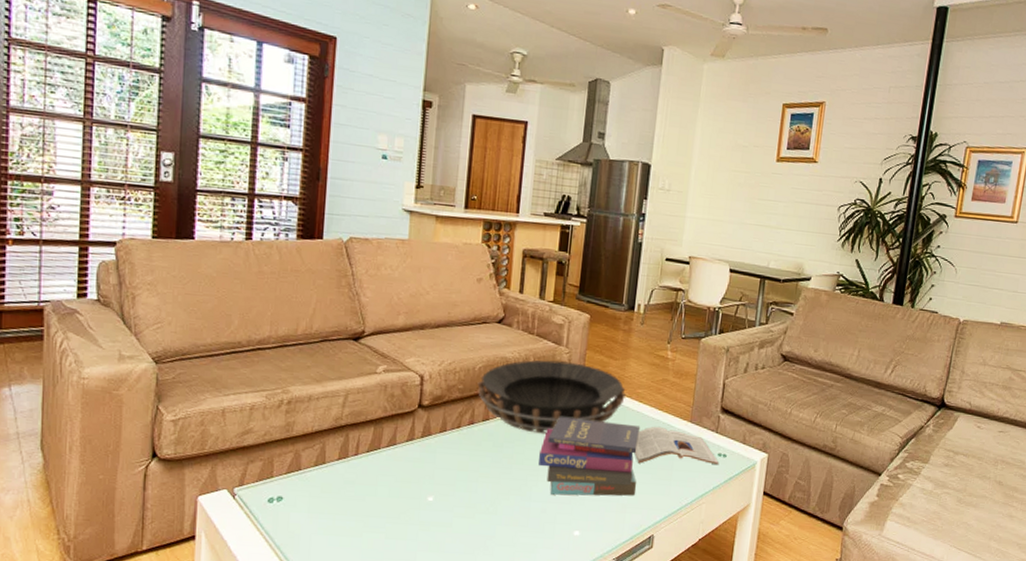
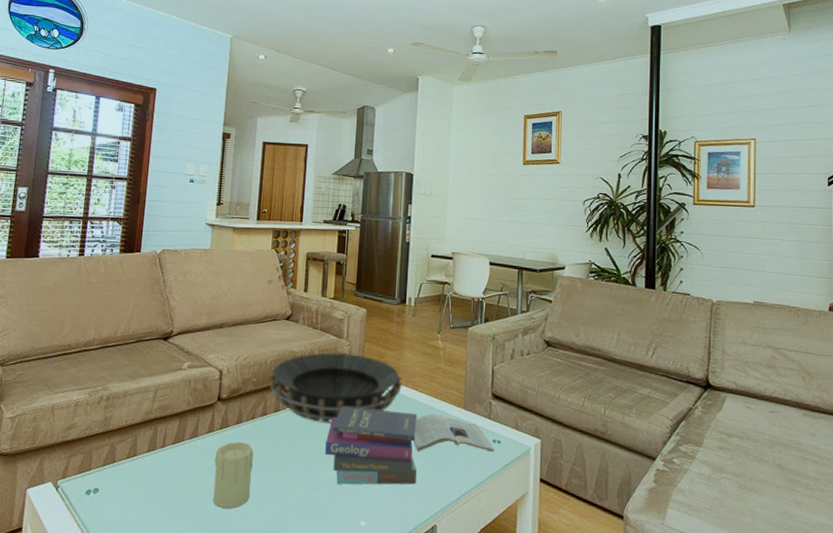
candle: none [413,450,459,519] -> present [213,441,254,509]

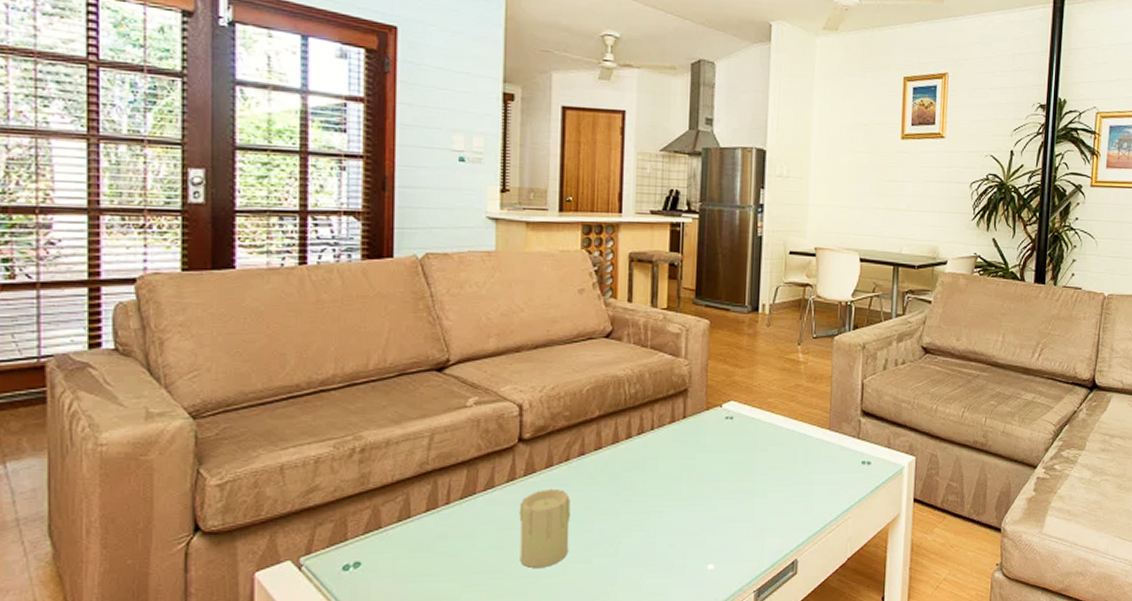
decorative bowl: present [269,352,402,424] -> none [586,375,755,459]
books: present [325,407,418,485] -> none [662,437,775,526]
magazine: present [414,413,495,451] -> none [770,437,864,481]

